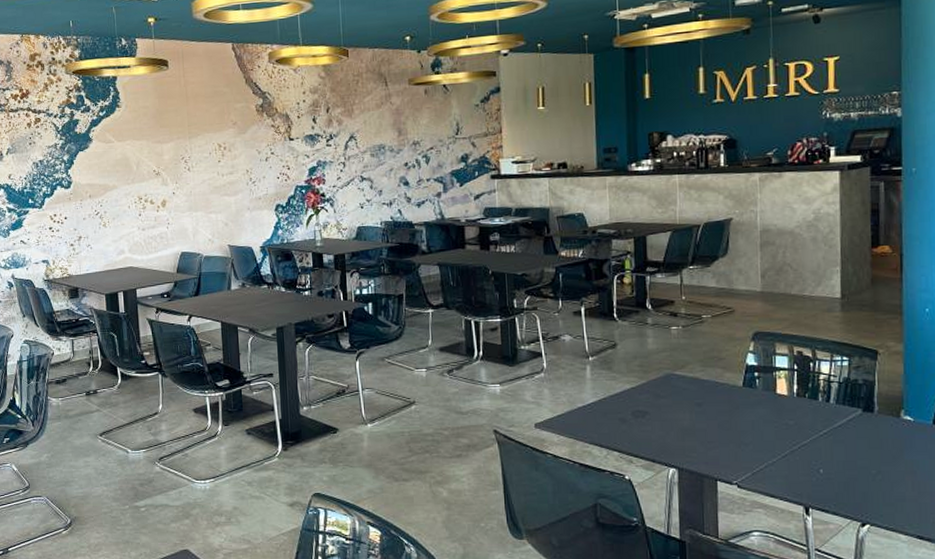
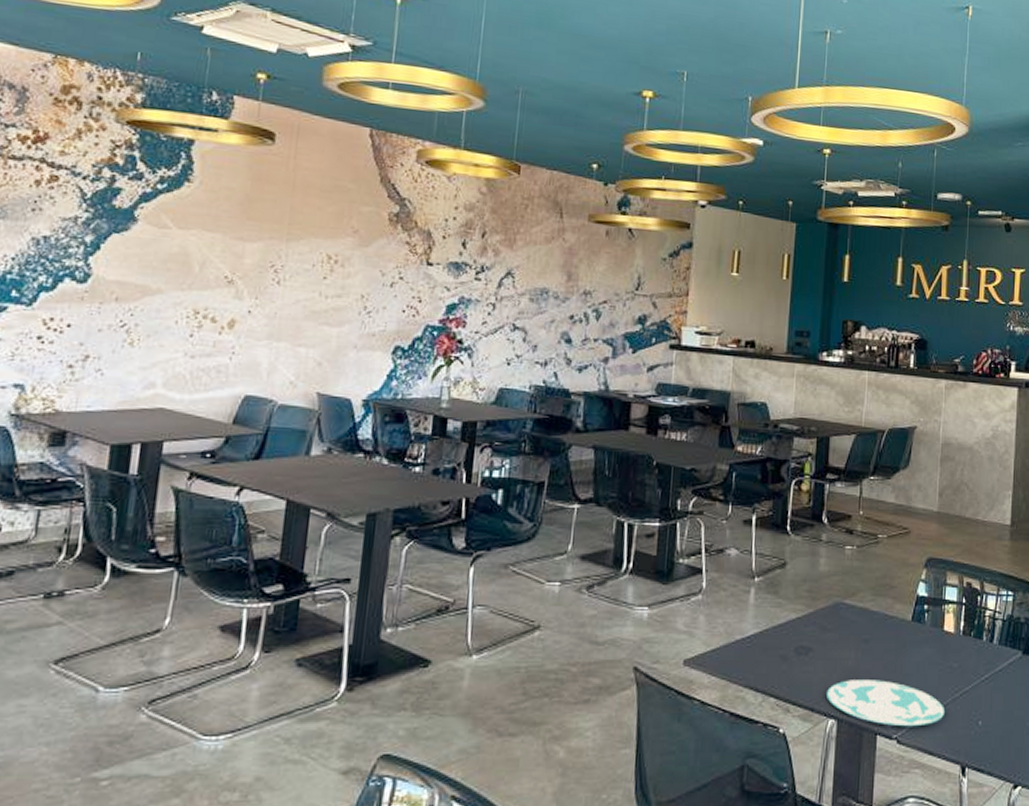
plate: none [665,436,785,475] -> present [826,680,946,727]

